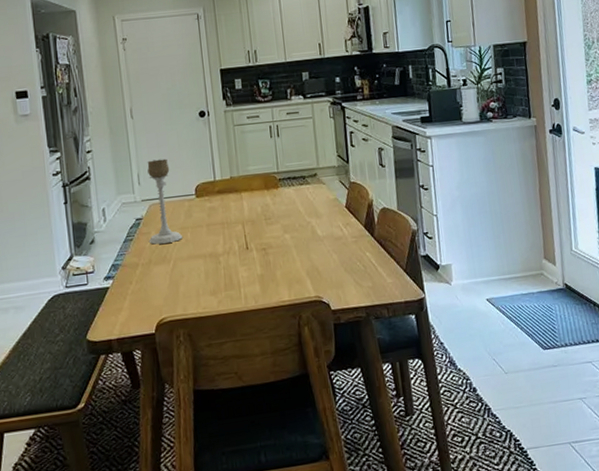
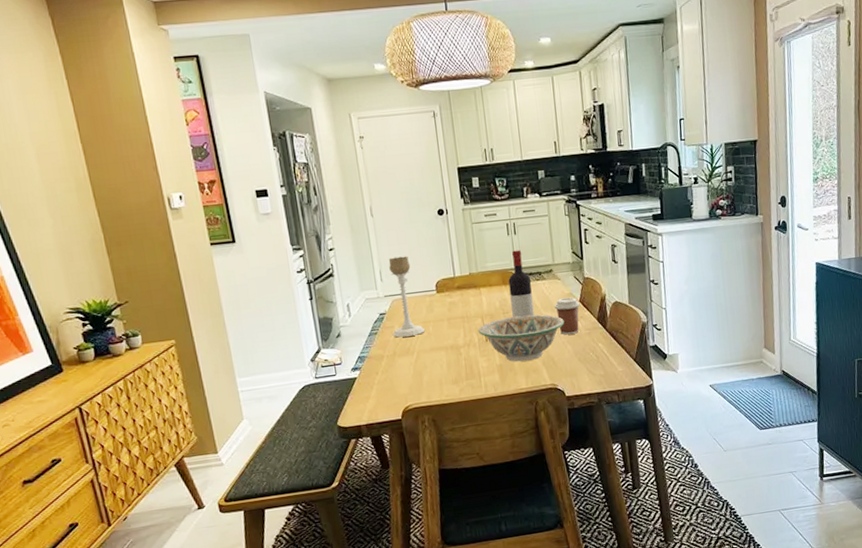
decorative bowl: none [238,220,330,272] -> present [478,314,564,362]
wine bottle: none [271,153,298,224] -> present [508,250,534,318]
coffee cup: none [318,202,346,243] -> present [554,297,580,335]

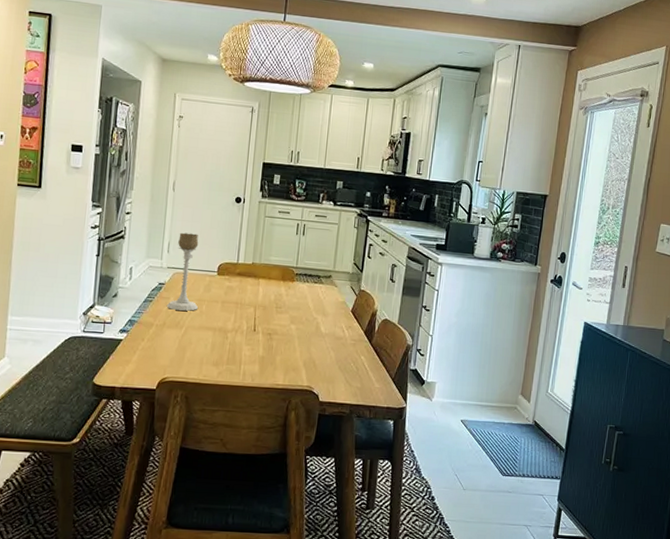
decorative bowl: present [478,314,564,362] -> none [248,312,333,359]
wine bottle: present [508,250,534,318] -> none [284,250,310,317]
coffee cup: present [554,297,580,335] -> none [326,305,351,342]

